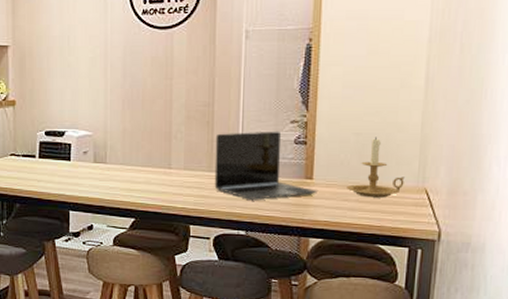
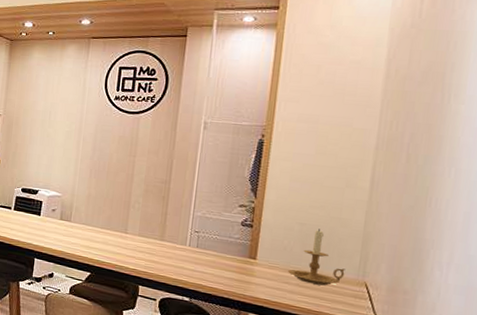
laptop: present [214,131,317,200] -> none [164,208,260,274]

